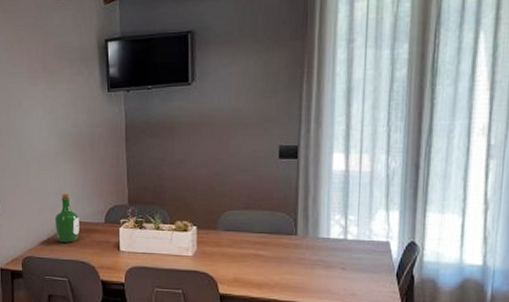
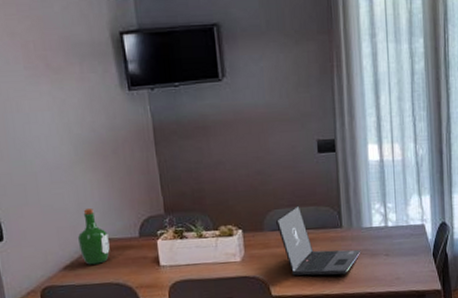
laptop: none [230,208,315,283] -> present [276,205,361,276]

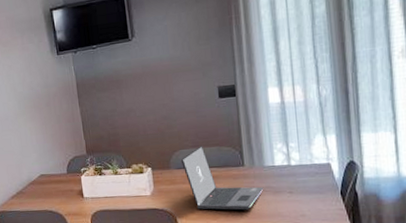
wine bottle: present [77,208,110,265] -> none [21,150,45,195]

